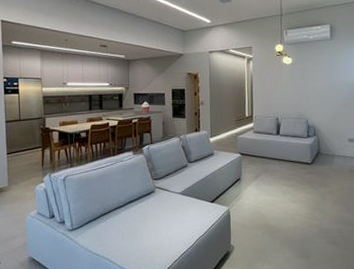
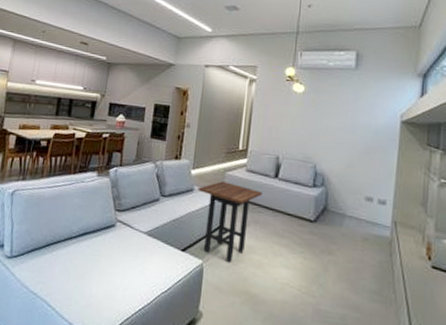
side table: none [217,143,268,205] -> present [197,181,262,262]

